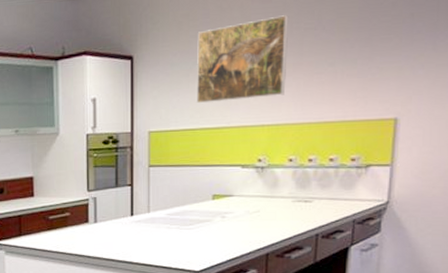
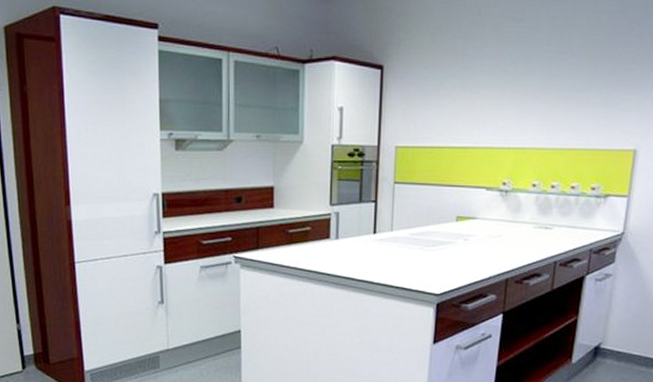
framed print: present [196,15,289,104] -> none [444,36,540,121]

